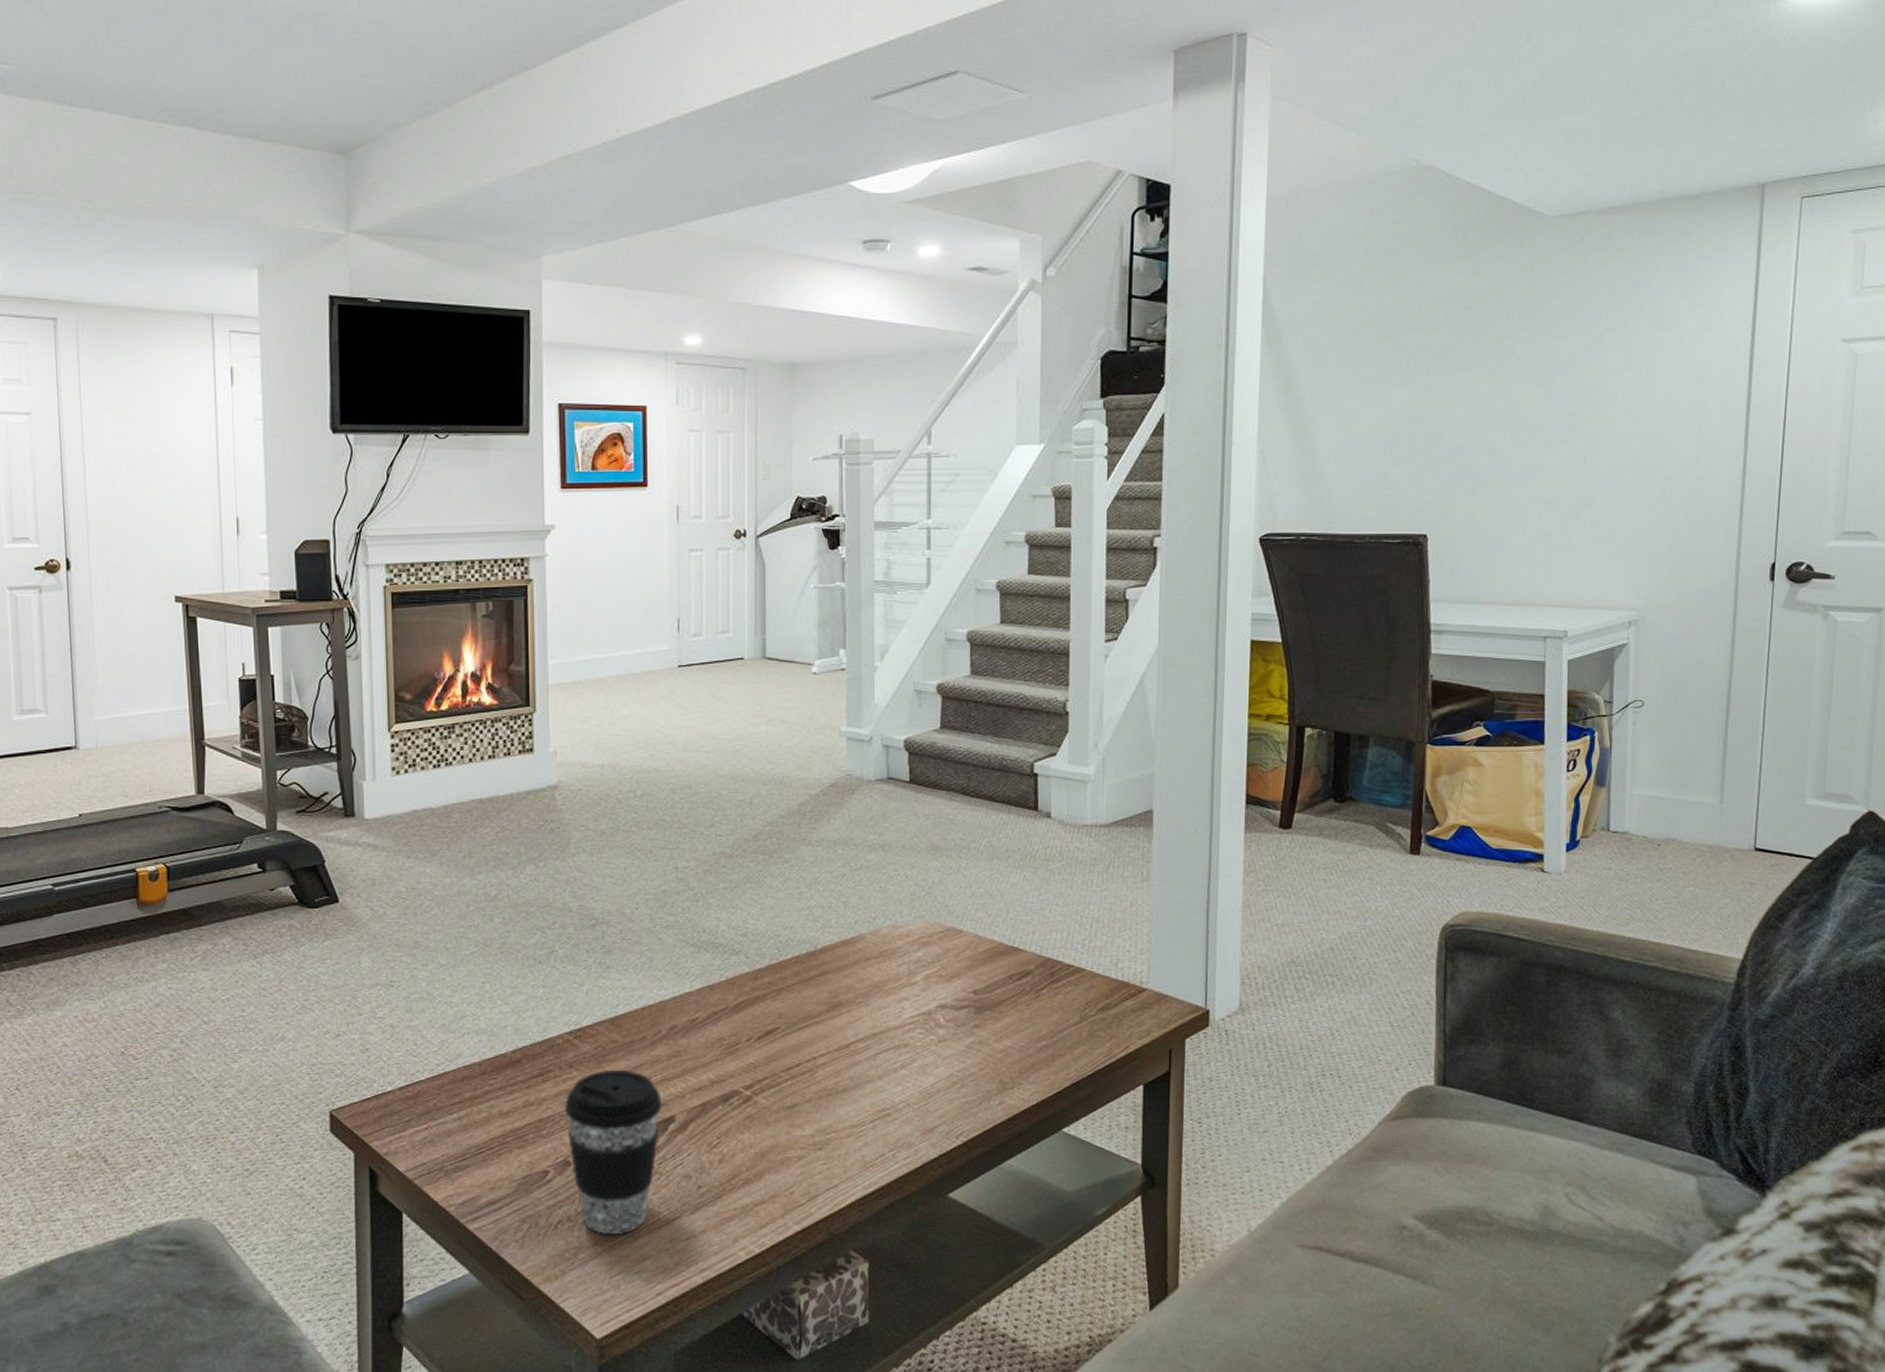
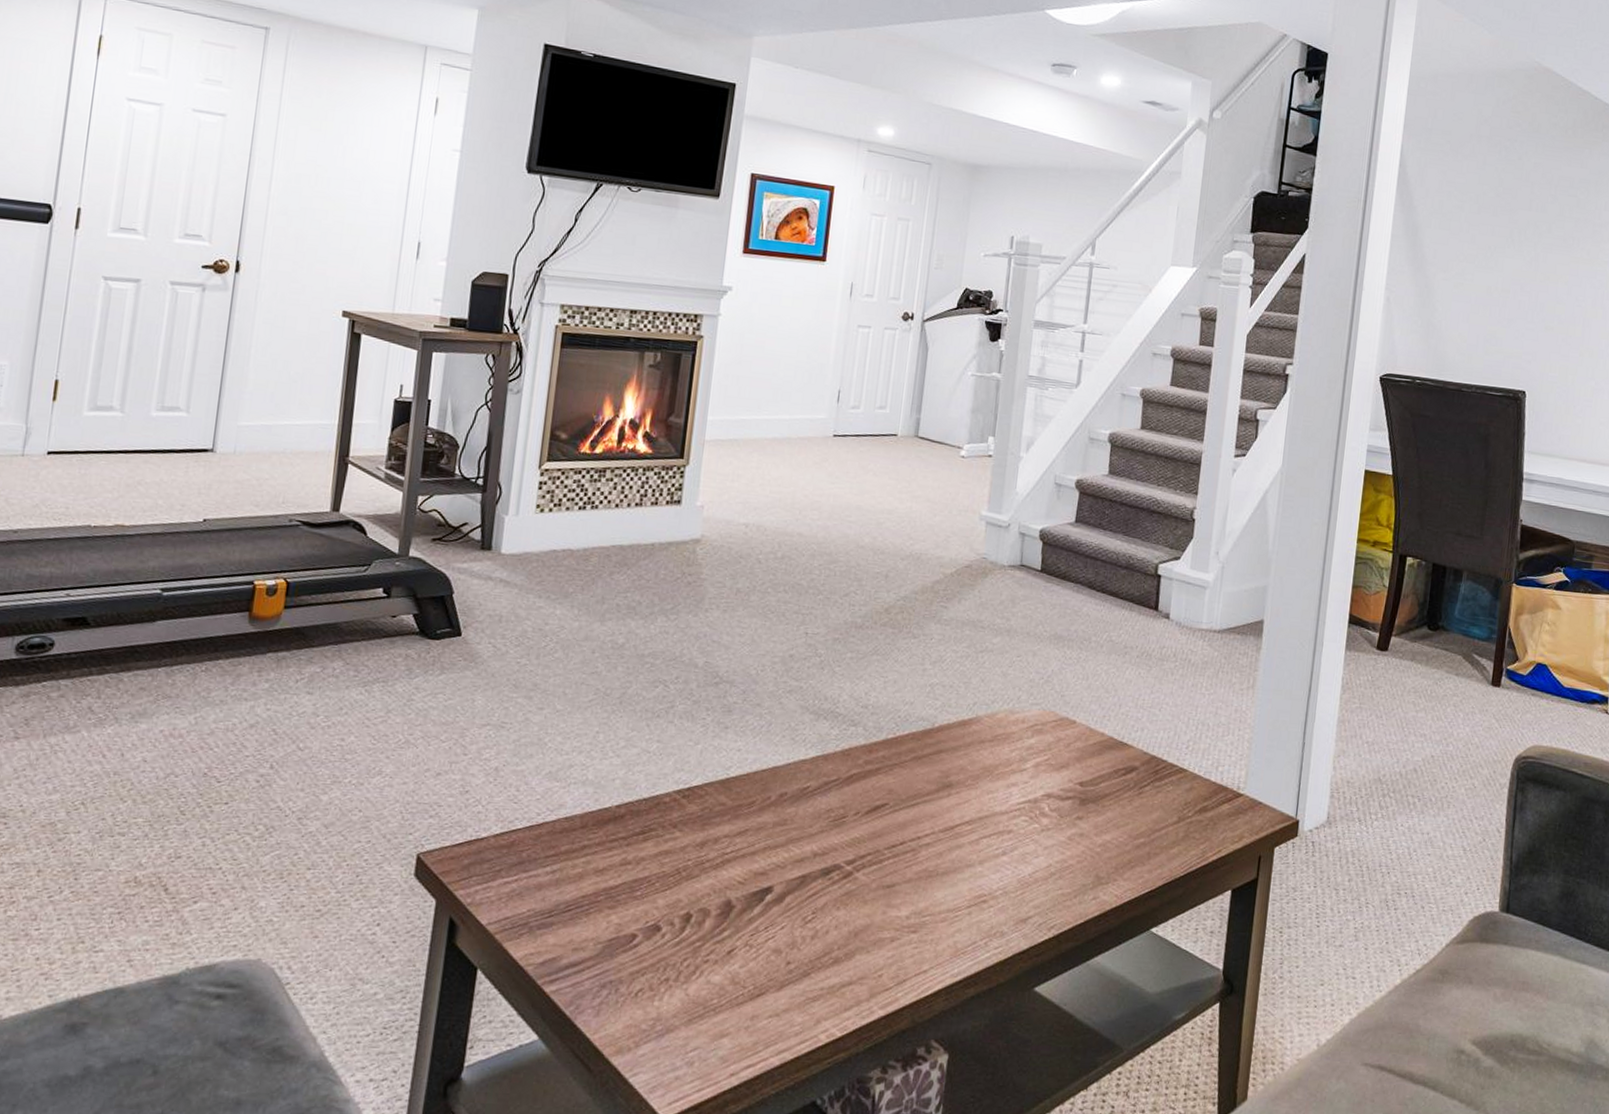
coffee cup: present [565,1069,663,1235] -> none [661,832,763,1008]

